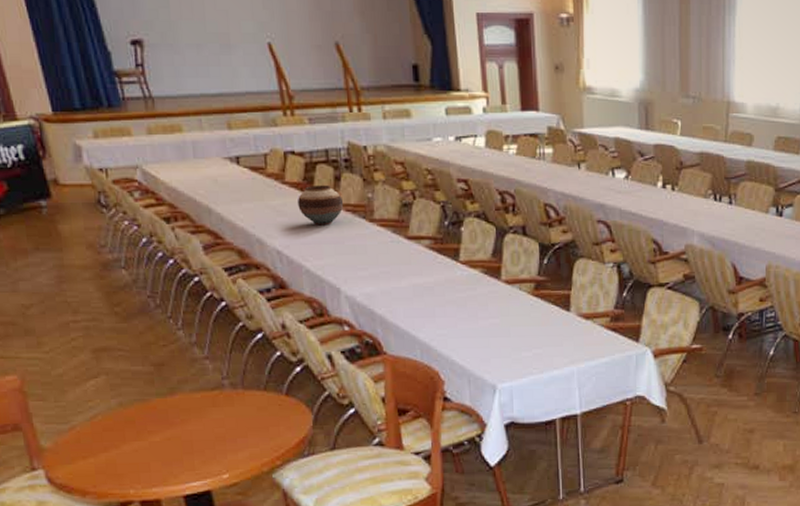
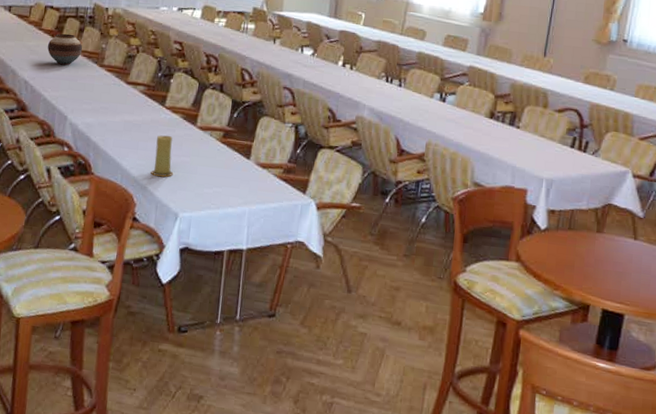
candle: none [455,296,483,345] -> present [151,135,174,177]

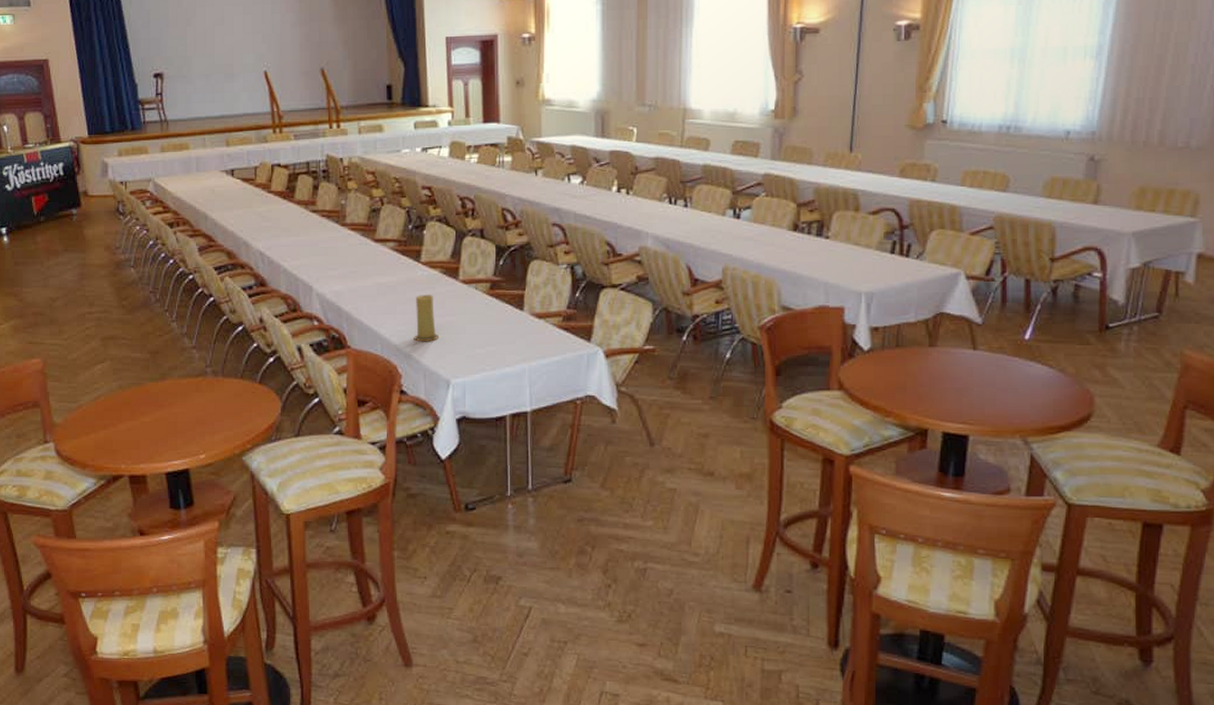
vase: present [47,33,83,66] -> none [281,193,320,230]

